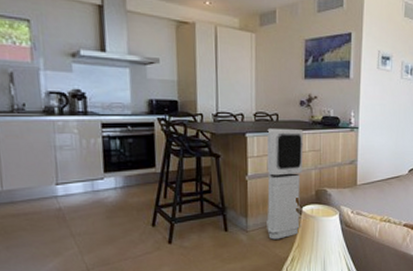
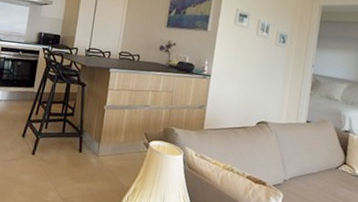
air purifier: present [266,128,304,240] -> none [115,66,160,169]

